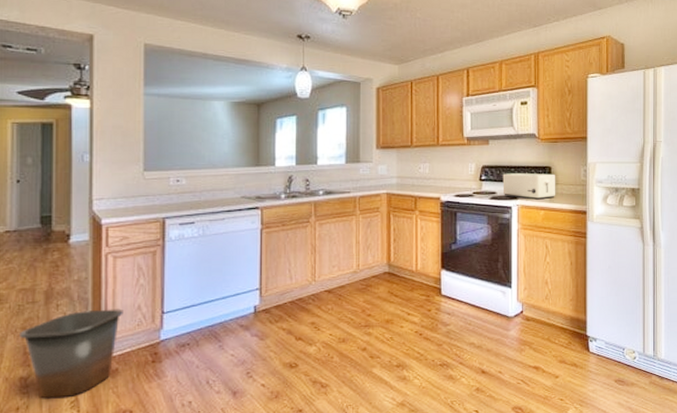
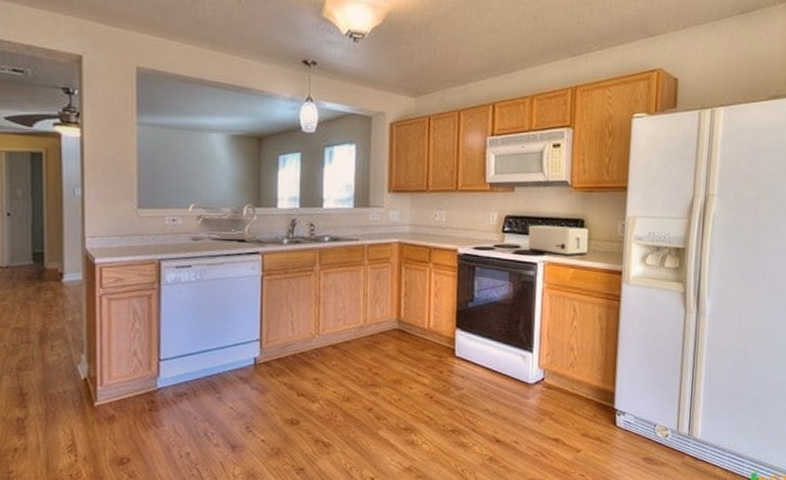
waste bin: present [20,309,123,398] -> none [15,353,119,440]
dish rack: none [190,163,258,200] -> present [187,203,259,243]

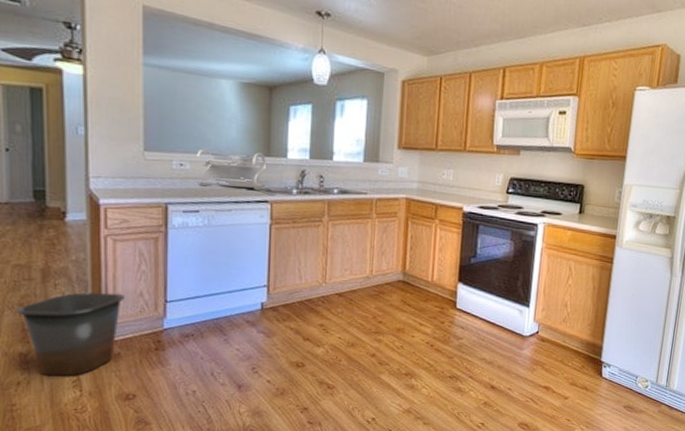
waste bin: none [15,353,119,440] -> present [17,292,125,376]
toaster: present [527,225,589,257] -> none [530,188,588,220]

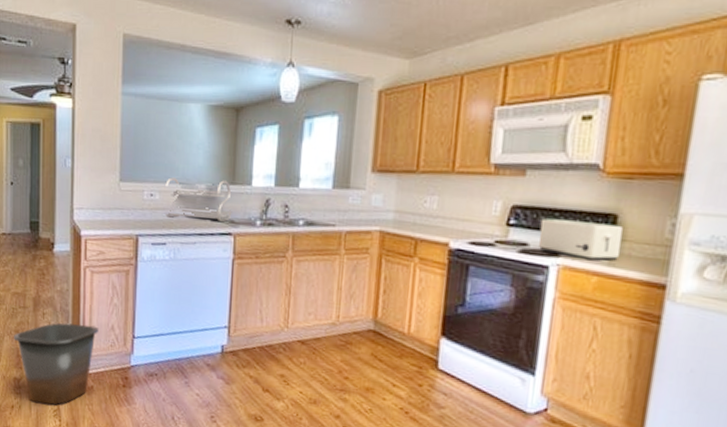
toaster: none [530,188,588,220] -> present [538,218,623,261]

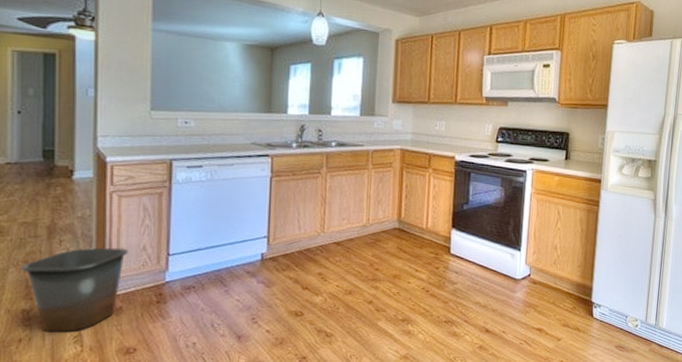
dish rack: present [164,177,232,223] -> none [199,106,269,146]
toaster: present [538,218,623,261] -> none [518,136,573,166]

